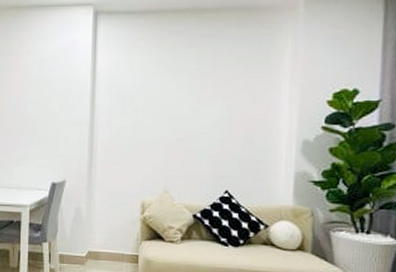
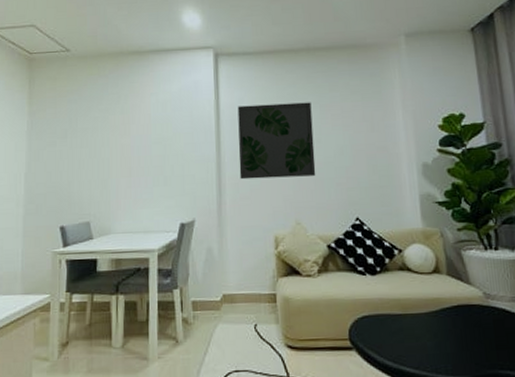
wall art: none [112,68,192,146] -> present [237,102,316,180]

